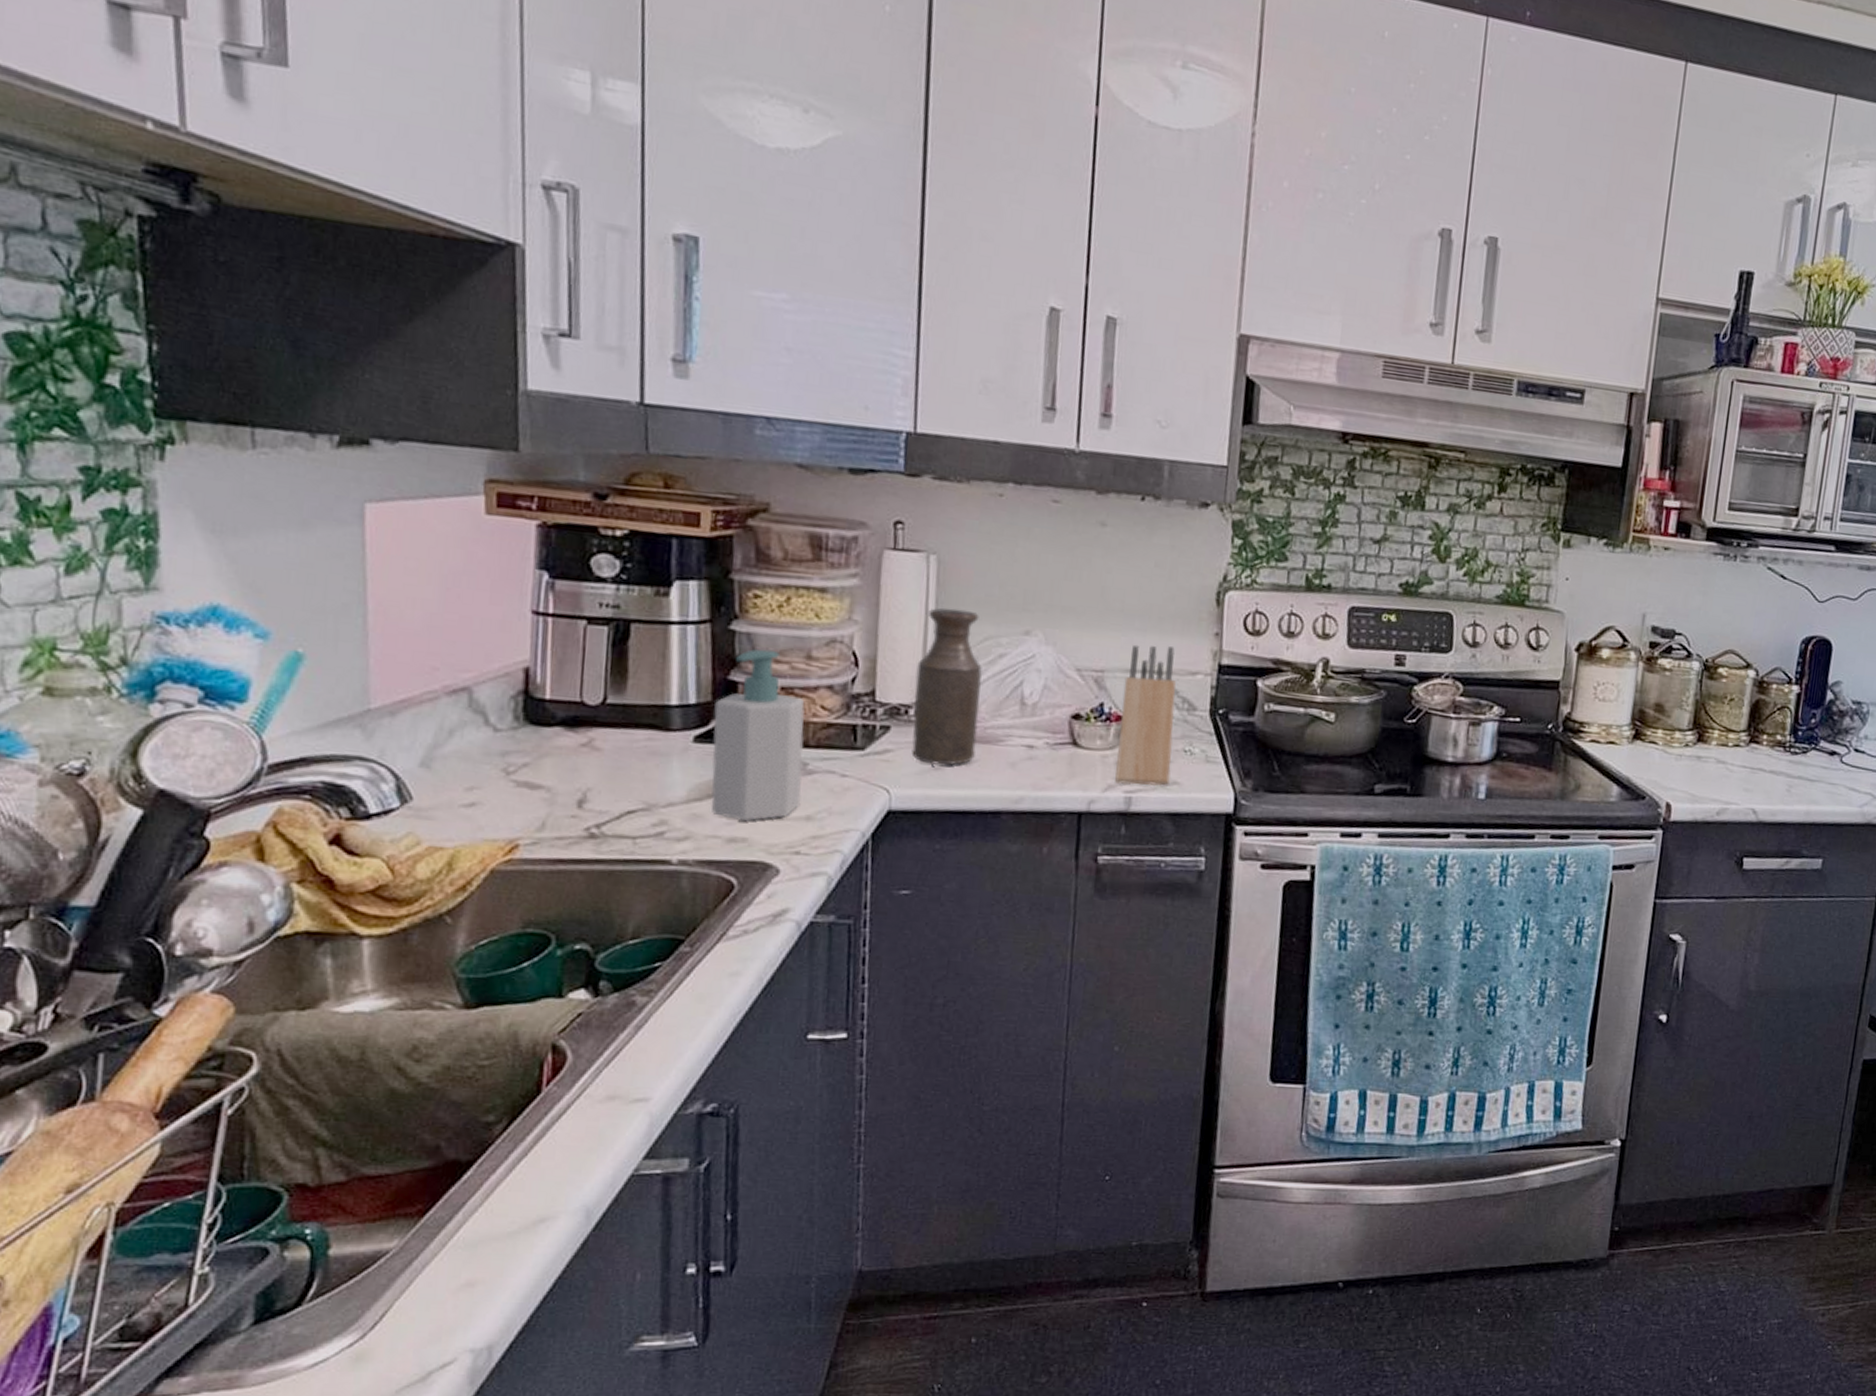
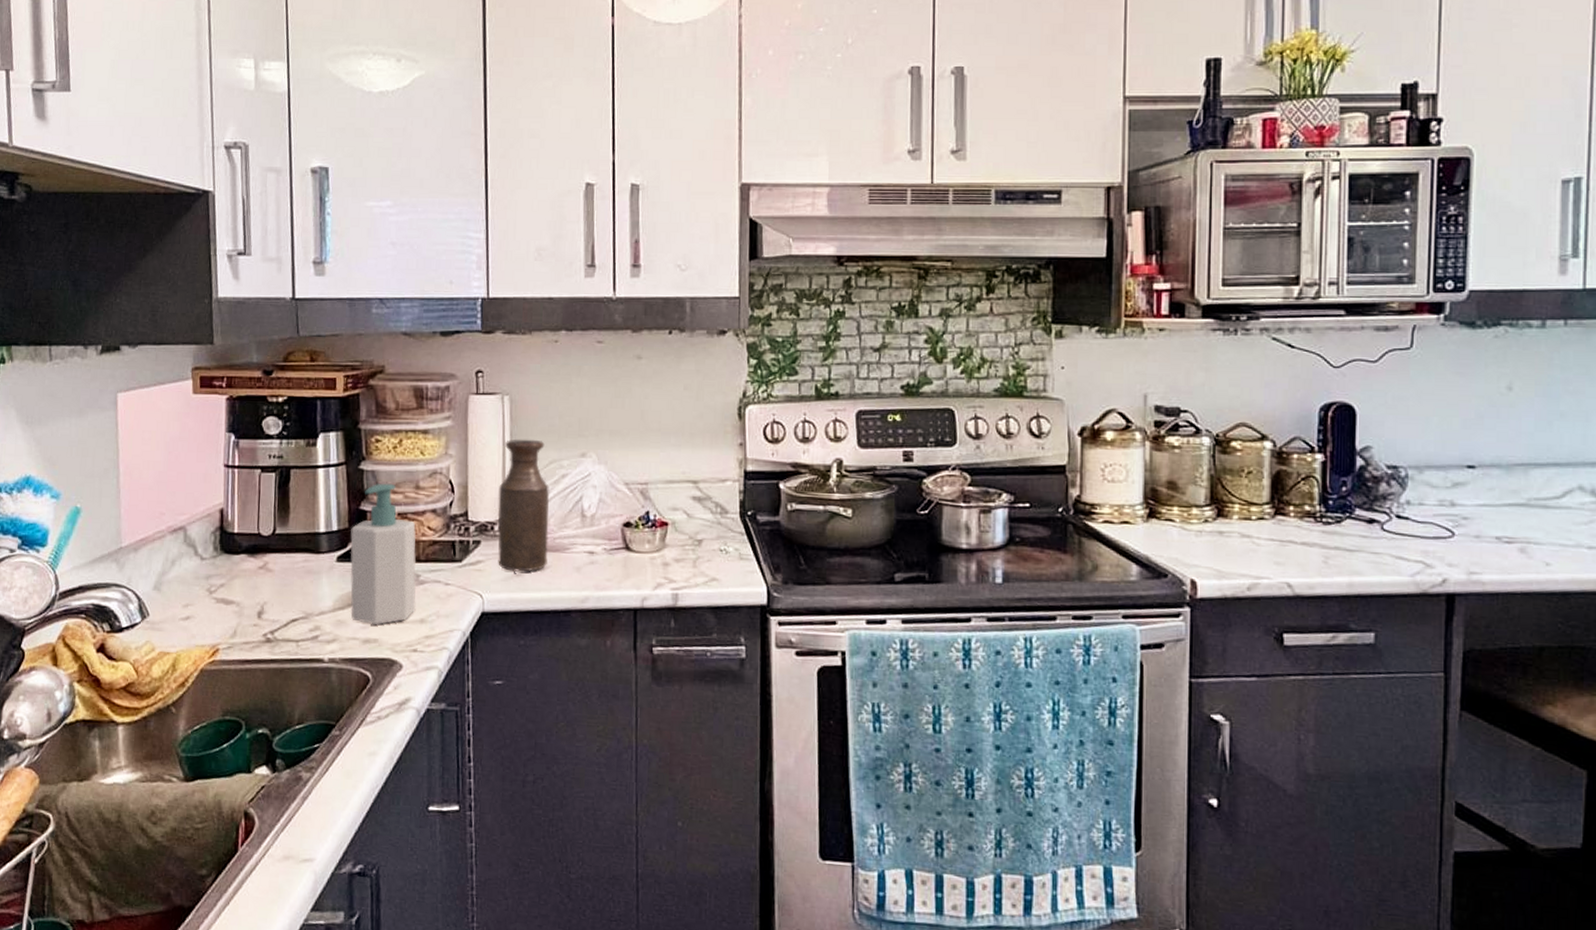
knife block: present [1115,644,1176,786] -> none [663,458,711,583]

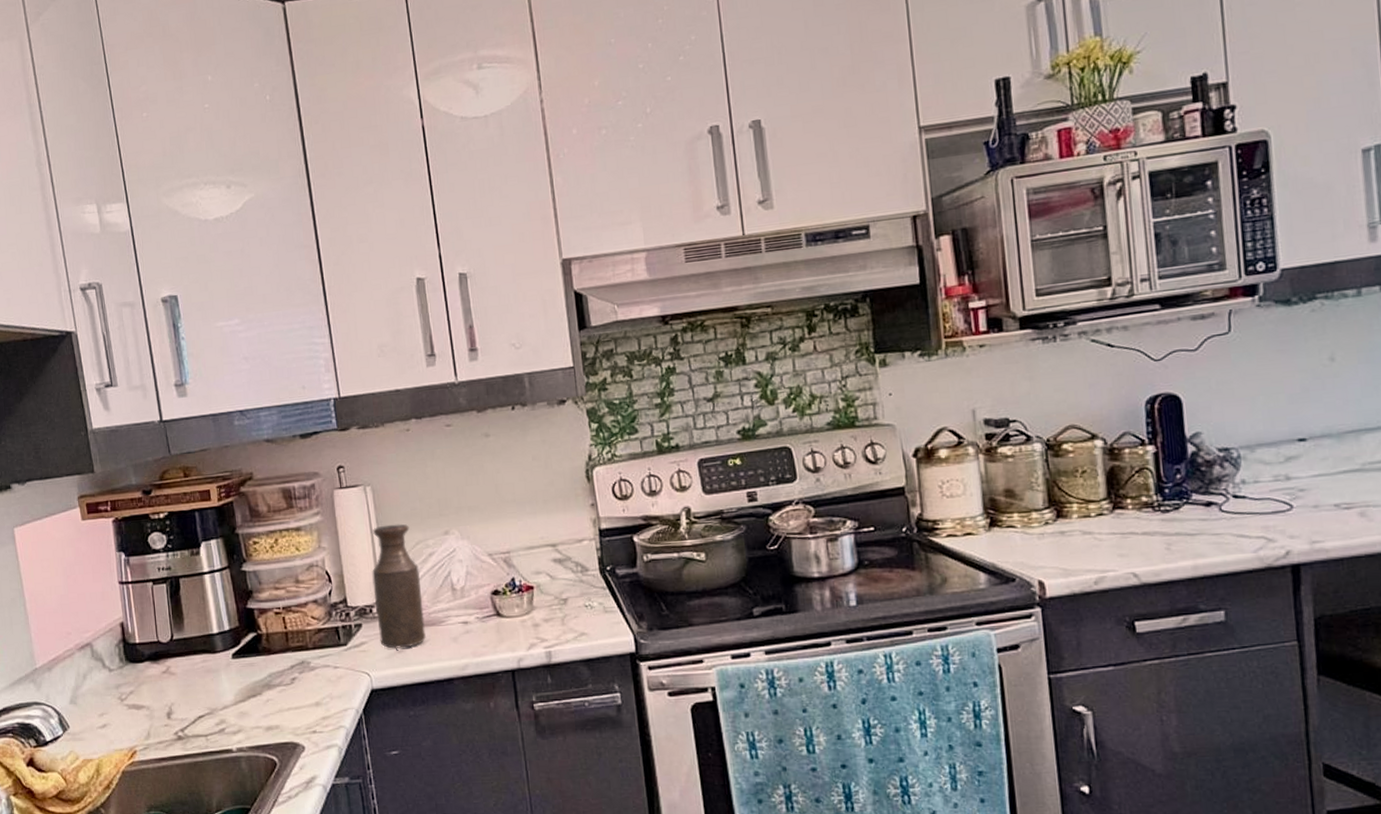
soap bottle: present [350,483,417,624] -> none [241,580,310,712]

